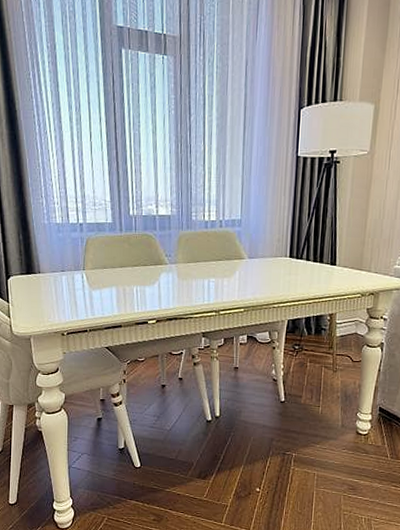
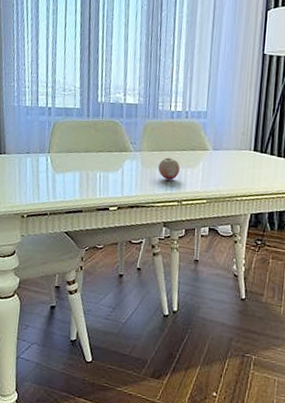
fruit: none [195,268,216,291] -> present [158,157,180,180]

